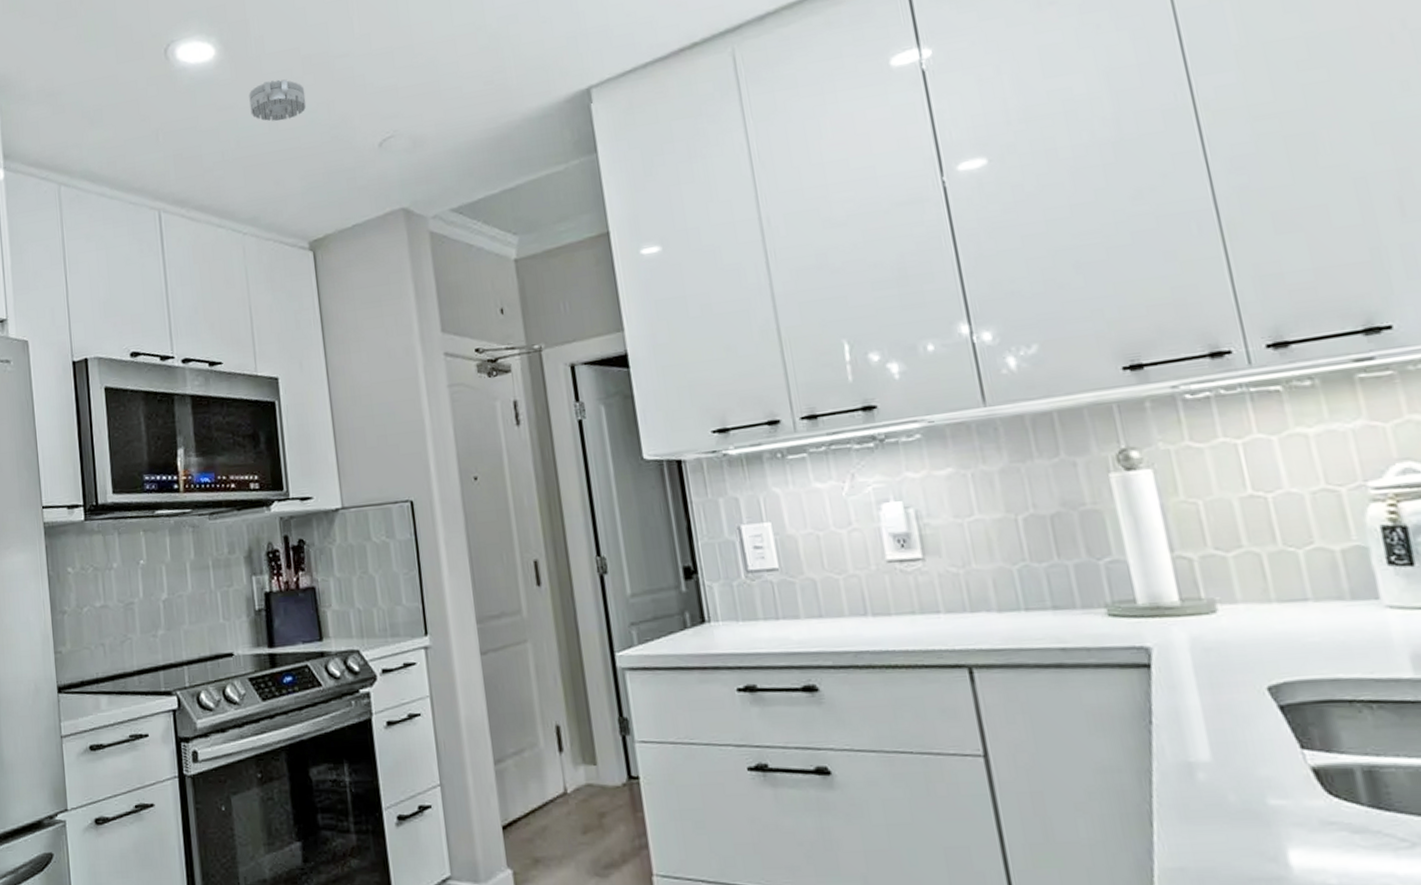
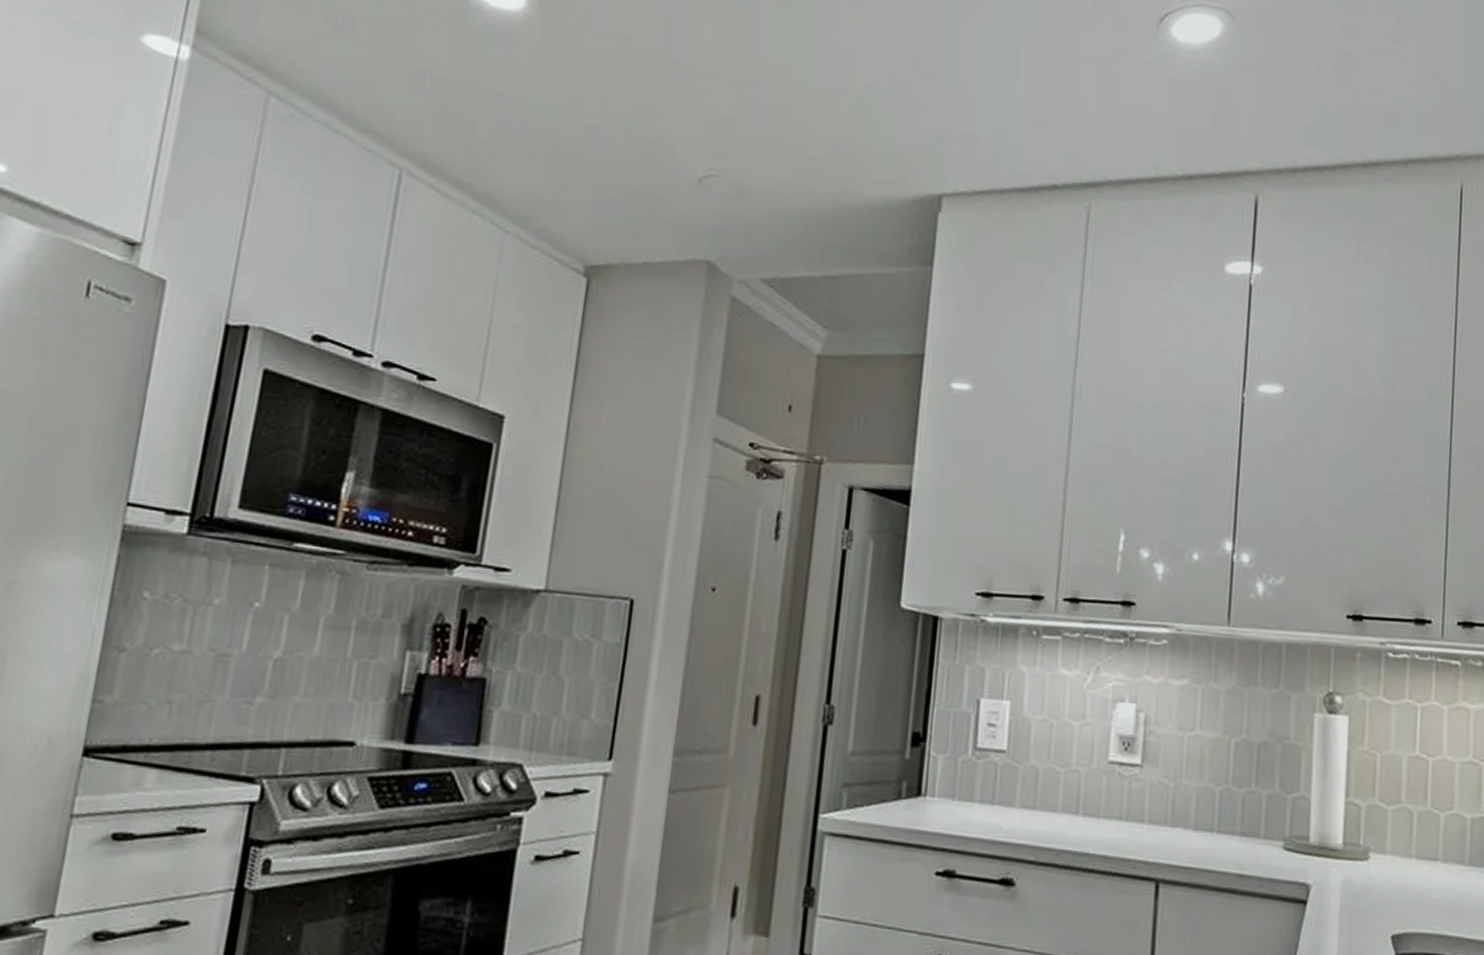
smoke detector: present [249,79,307,121] -> none [552,61,627,116]

